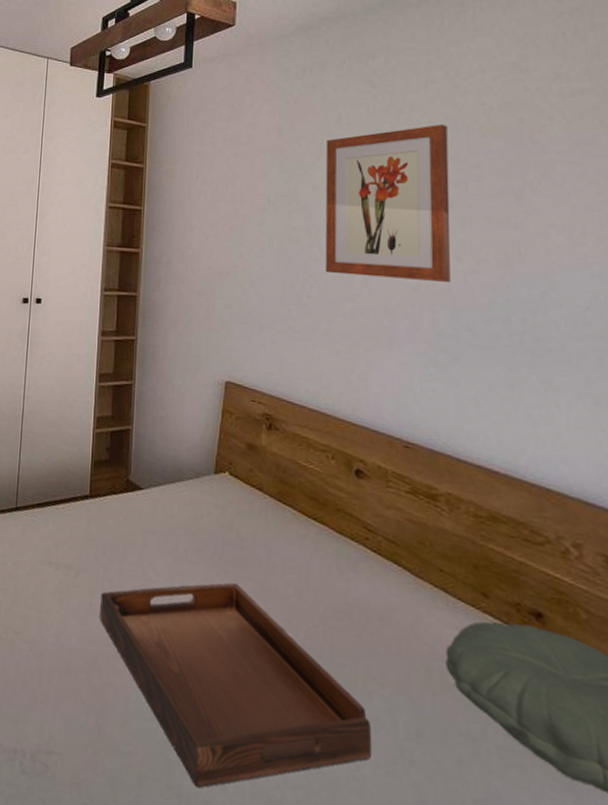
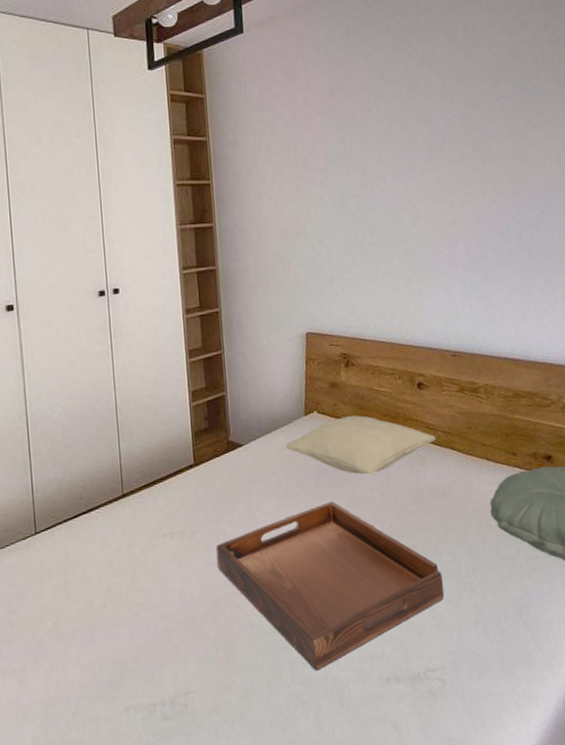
pillow: none [189,486,375,566] -> present [286,415,436,475]
wall art: present [325,123,451,282] -> none [373,75,478,221]

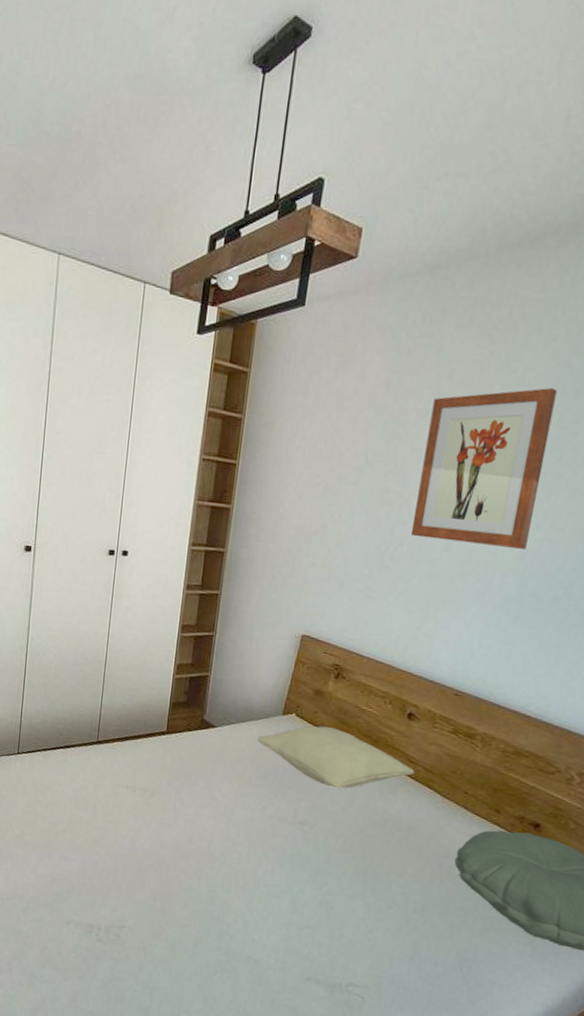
serving tray: present [216,501,445,671] -> none [170,802,387,948]
wall art: none [373,75,478,221] -> present [410,387,557,549]

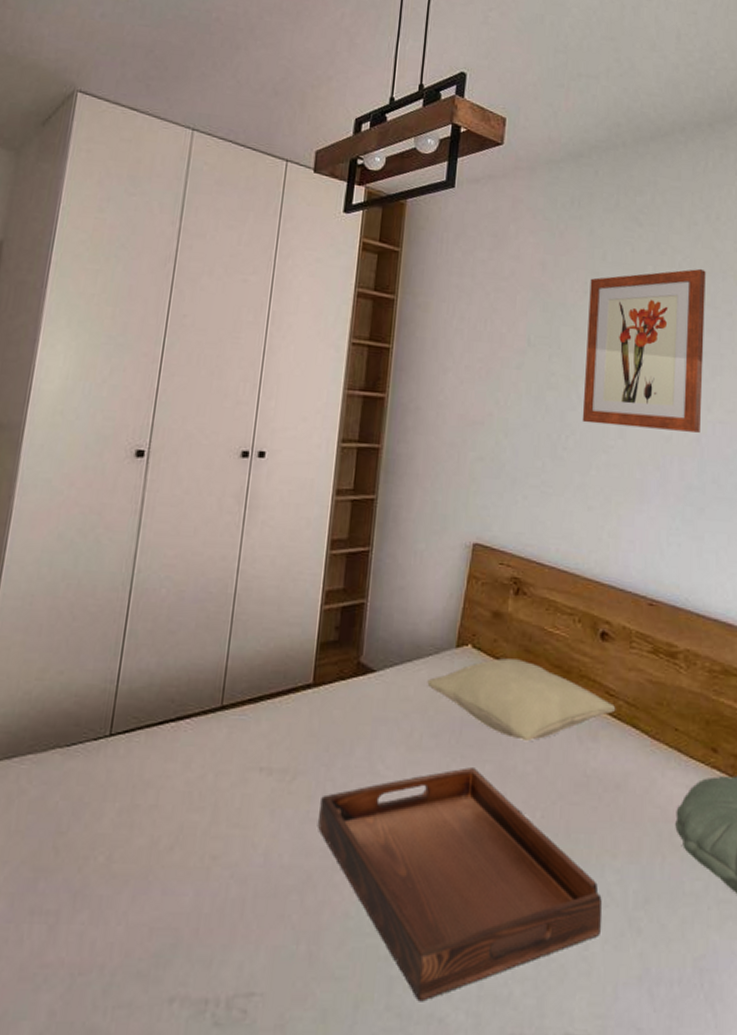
serving tray: none [170,802,387,948] -> present [318,767,603,1002]

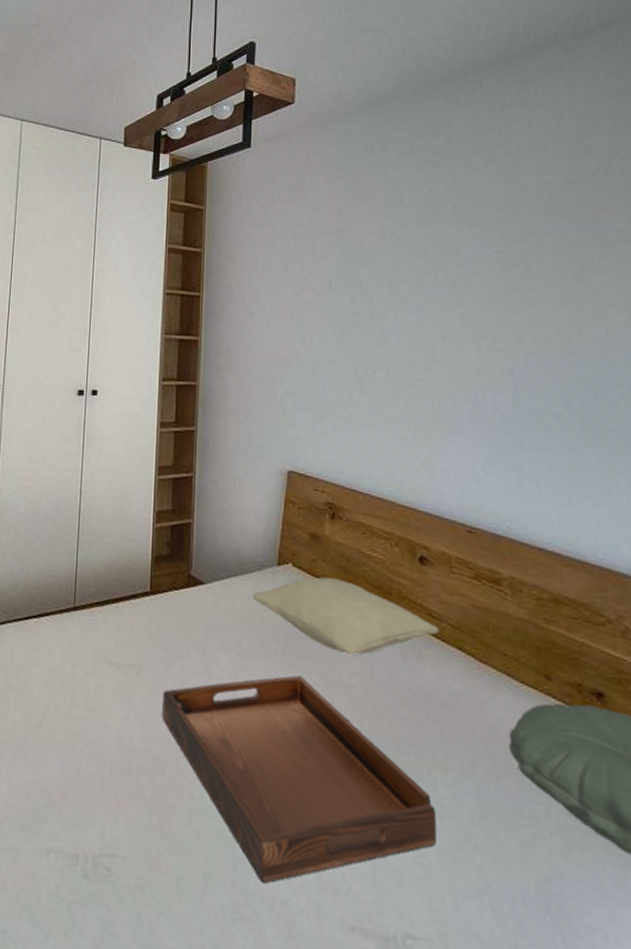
wall art: present [582,268,706,433] -> none [387,203,513,364]

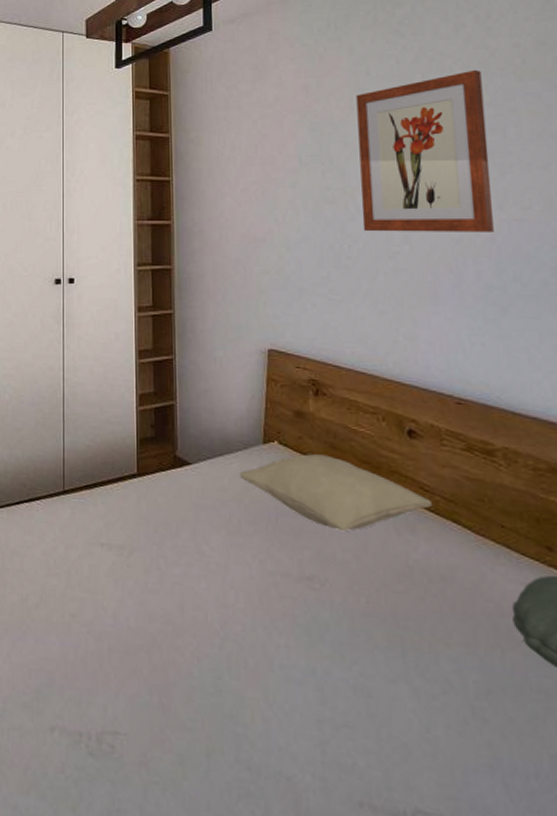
serving tray: present [162,675,438,884] -> none [156,552,443,760]
wall art: none [387,203,513,364] -> present [356,69,494,232]

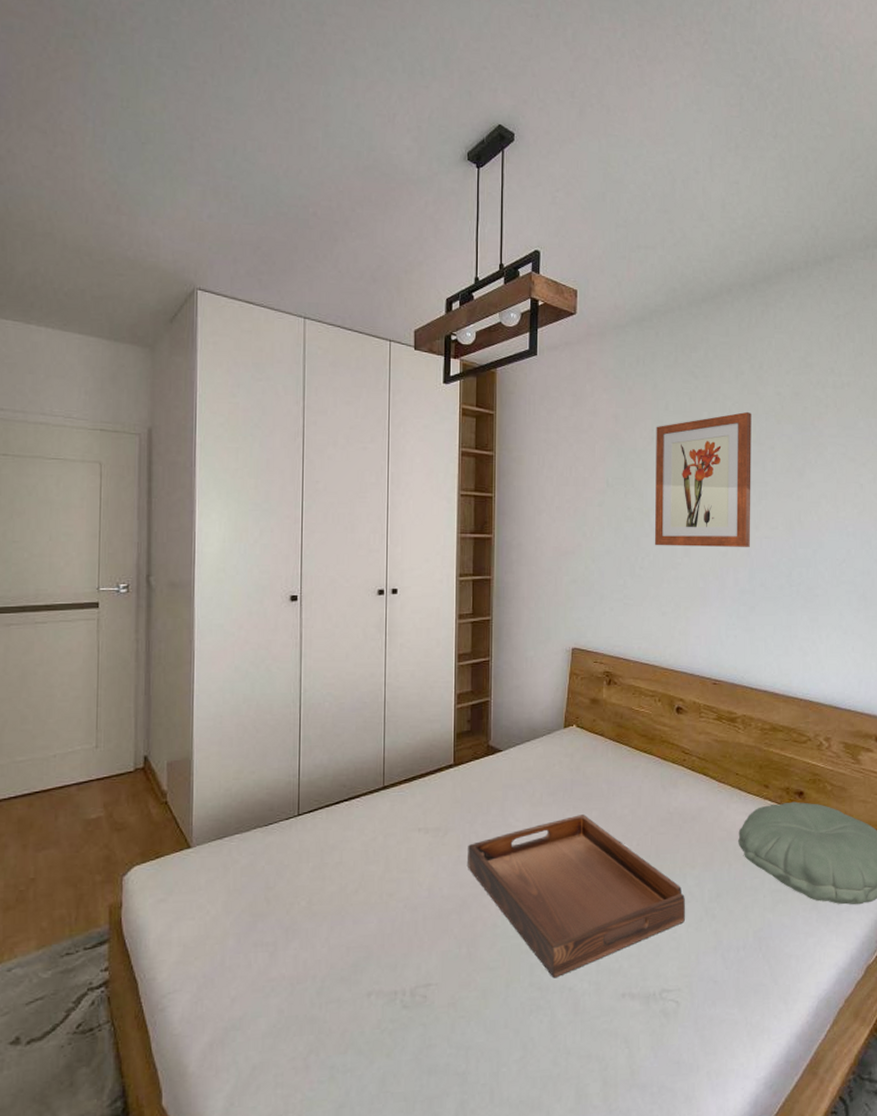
serving tray: none [156,552,443,760] -> present [468,814,686,978]
pillow: present [239,454,433,532] -> none [543,733,691,793]

